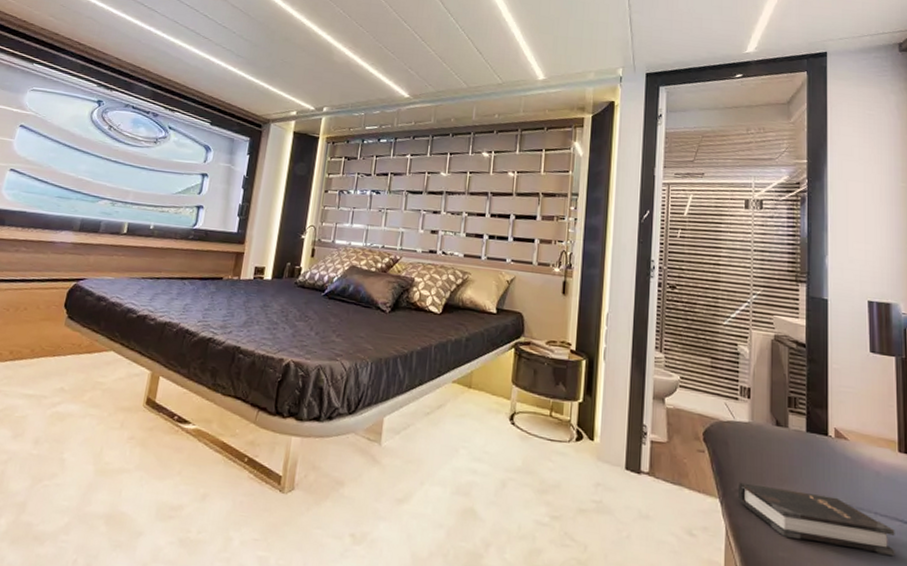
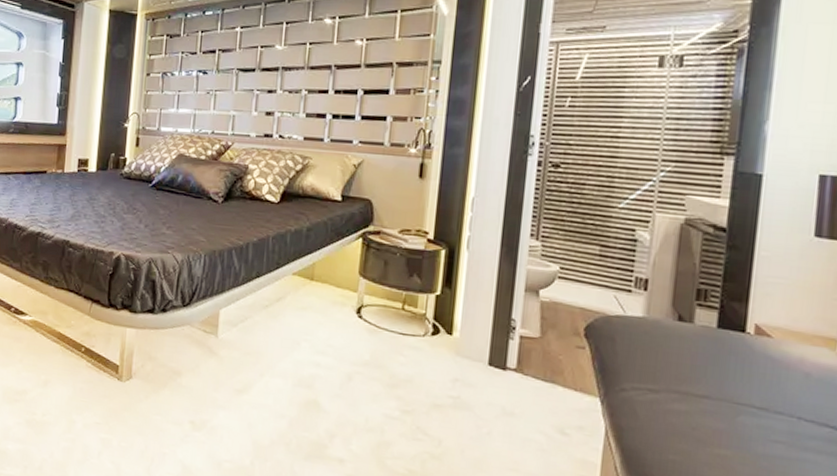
hardback book: present [737,482,895,556] -> none [622,381,823,464]

